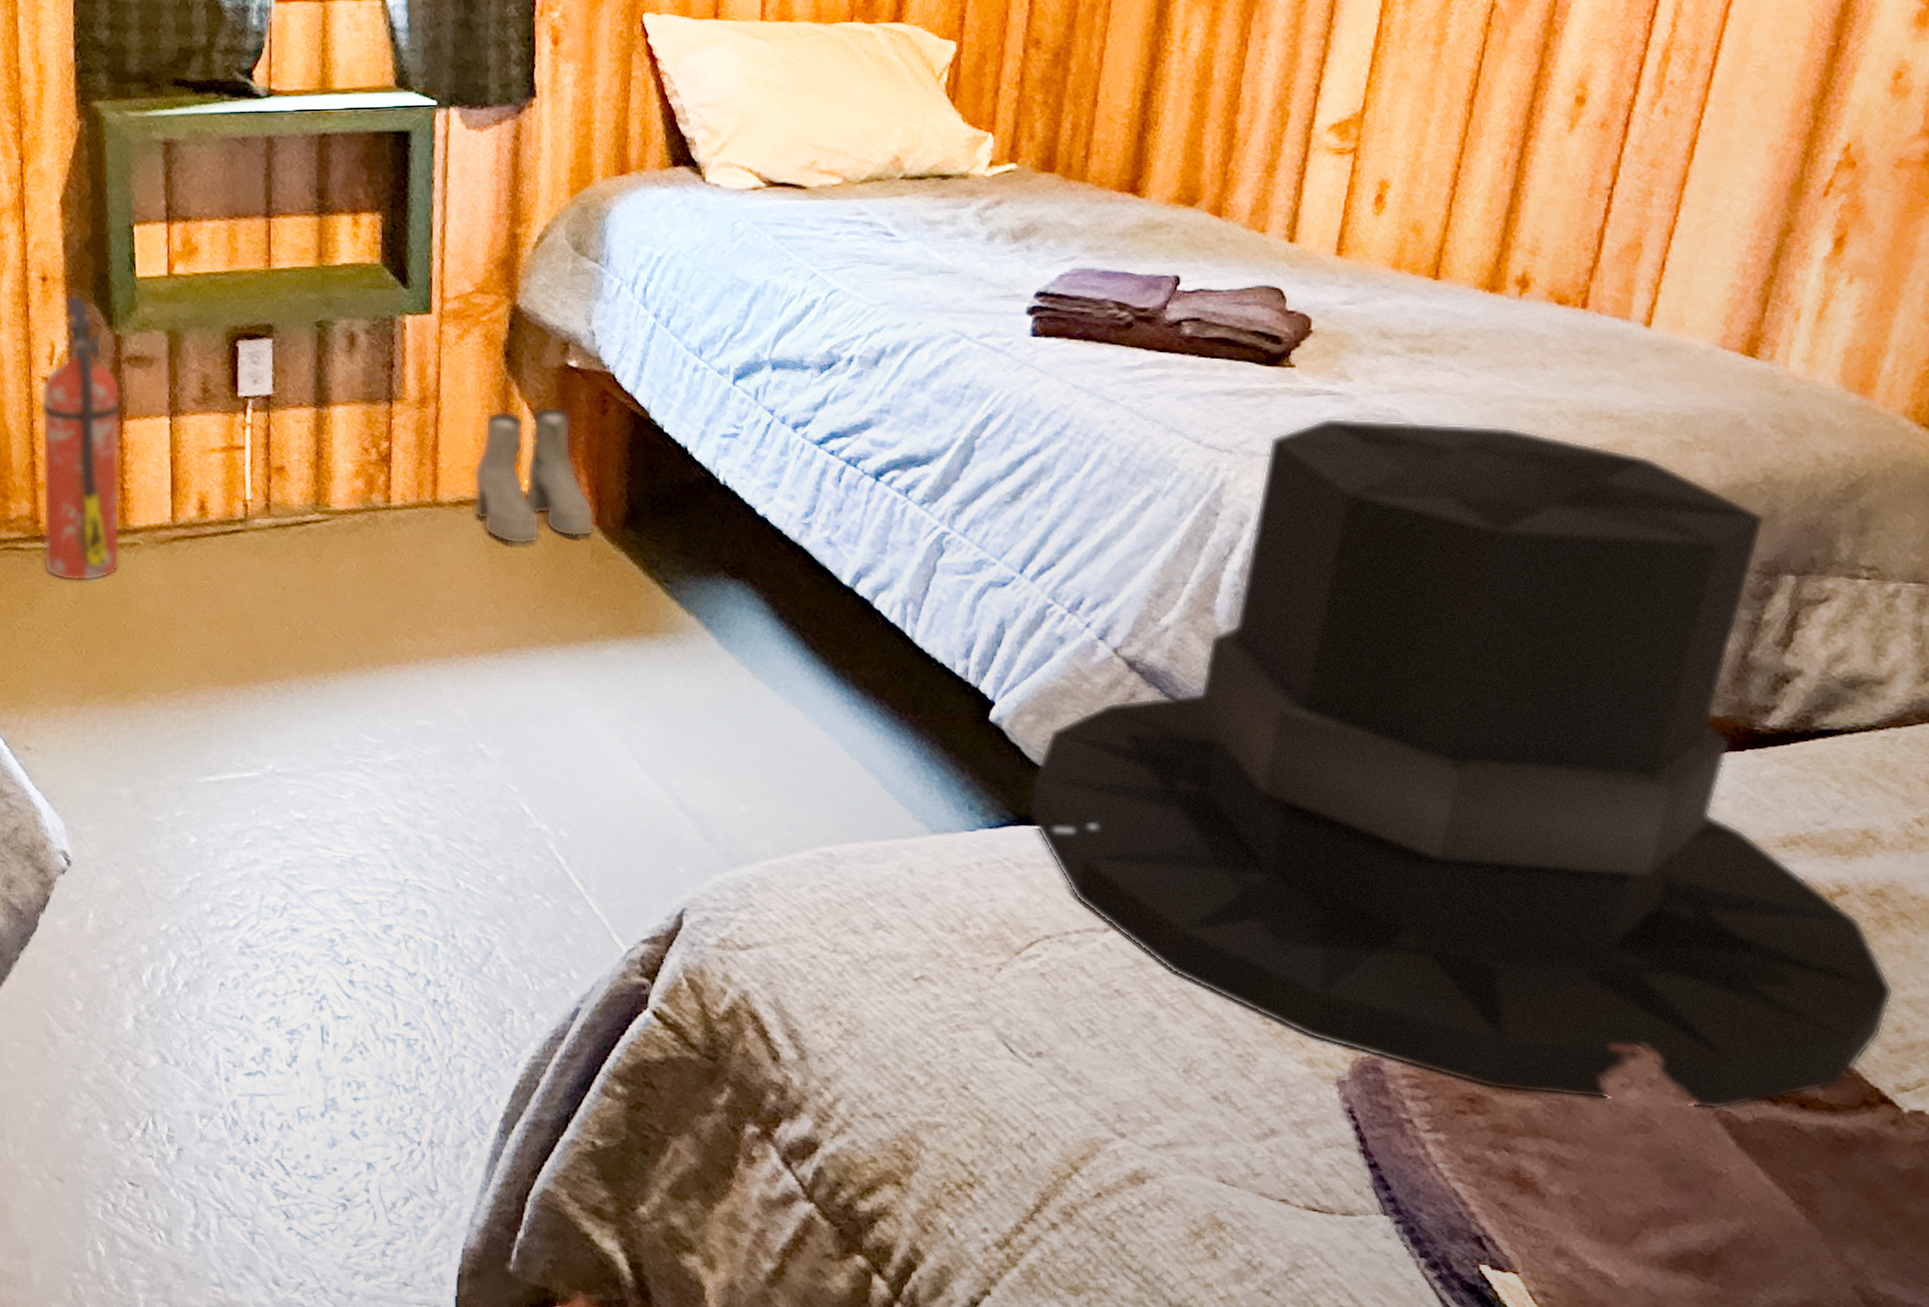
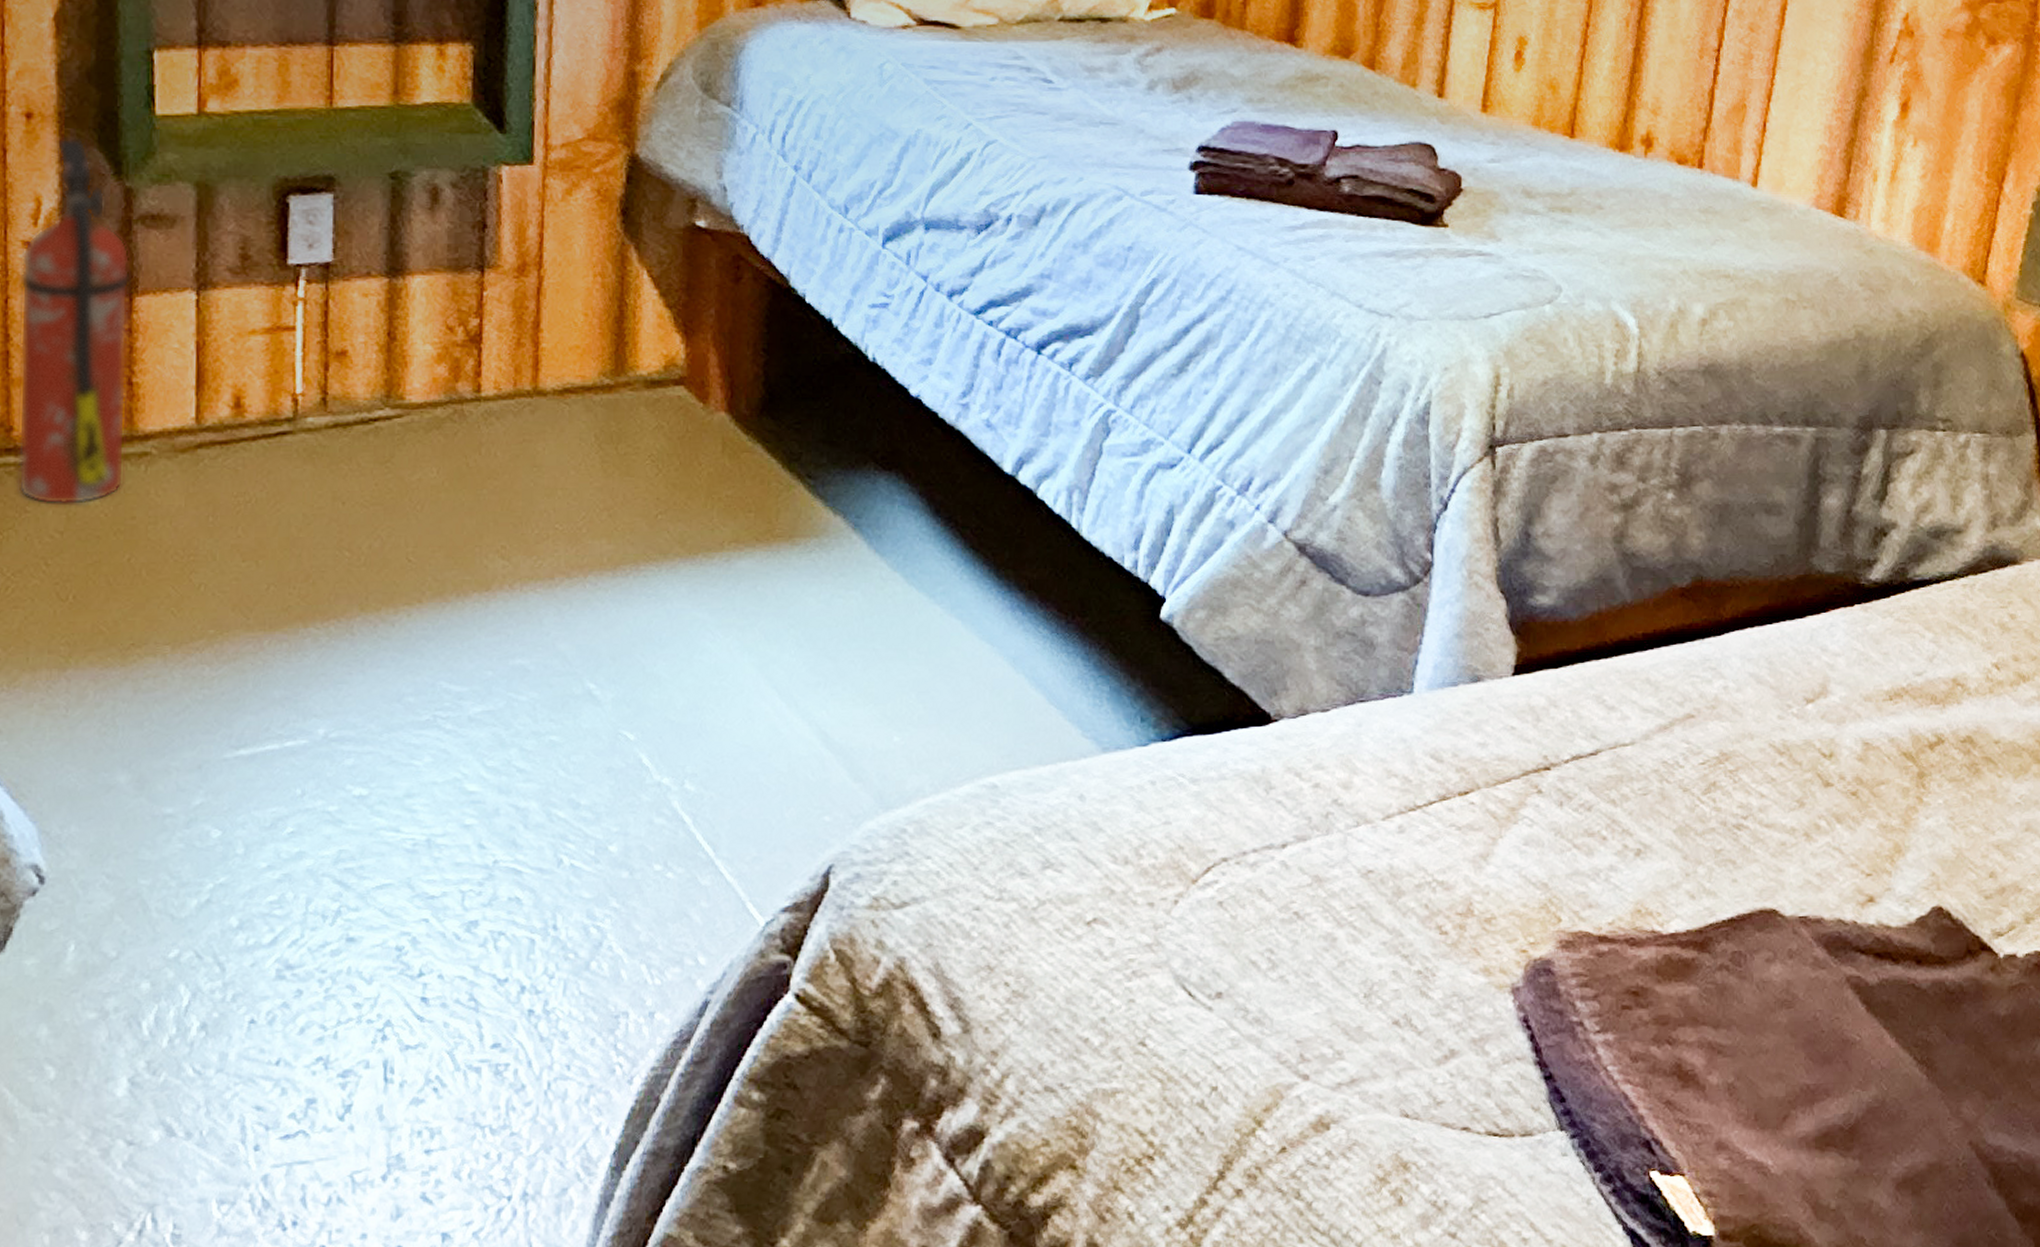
boots: present [474,407,594,544] -> none [583,275,726,439]
hat: present [1028,418,1895,1110] -> none [1202,279,1986,979]

